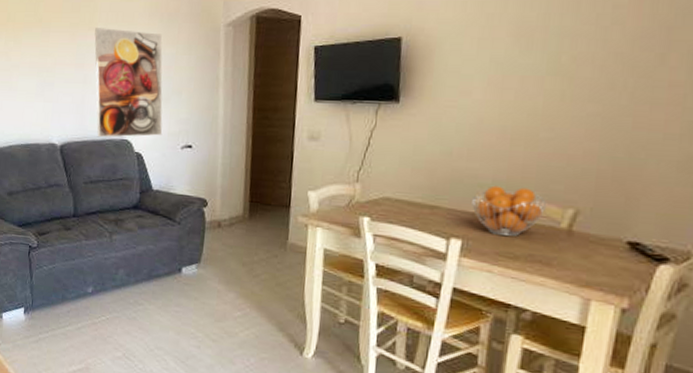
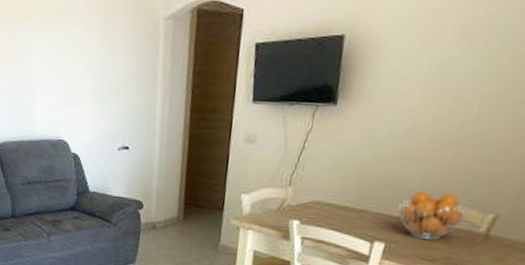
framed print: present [94,28,163,138] -> none [29,19,100,138]

